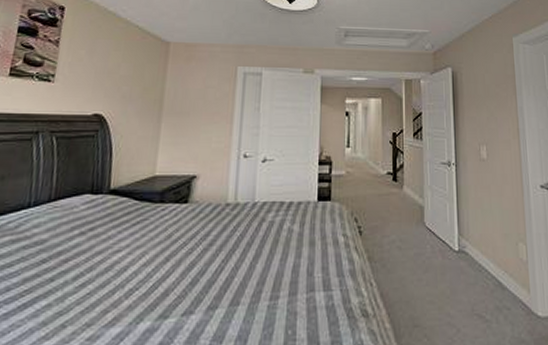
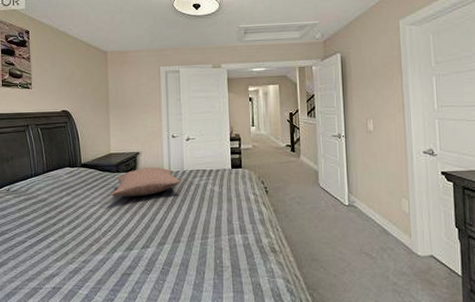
pillow: none [148,197,249,237] -> present [111,167,180,196]

